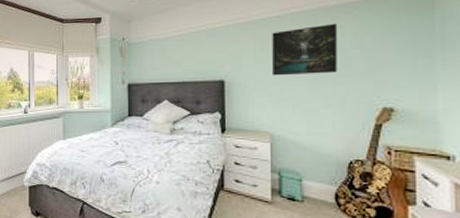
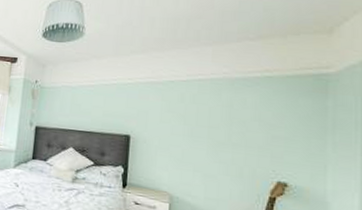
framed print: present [272,23,338,76] -> none [176,94,240,142]

